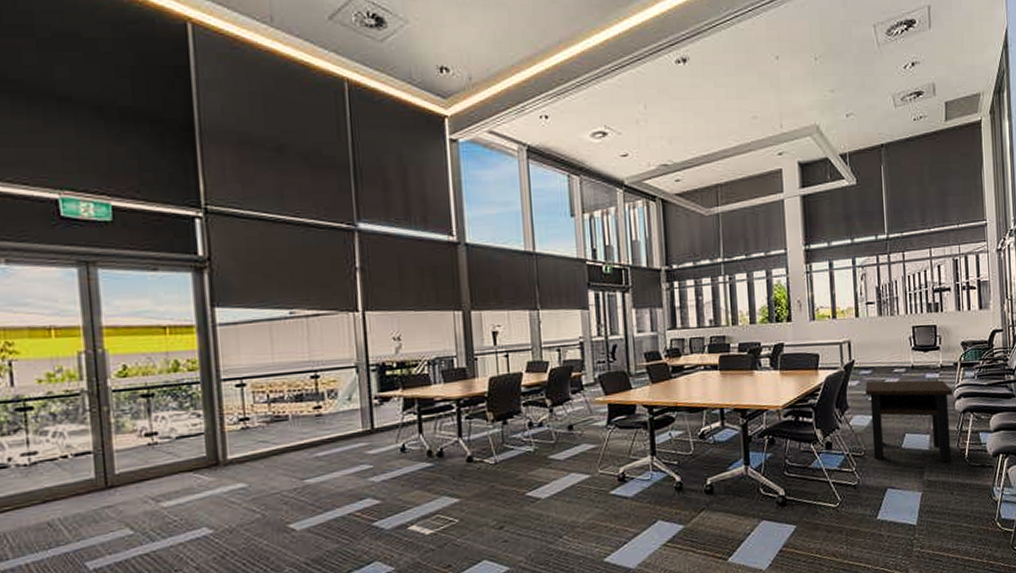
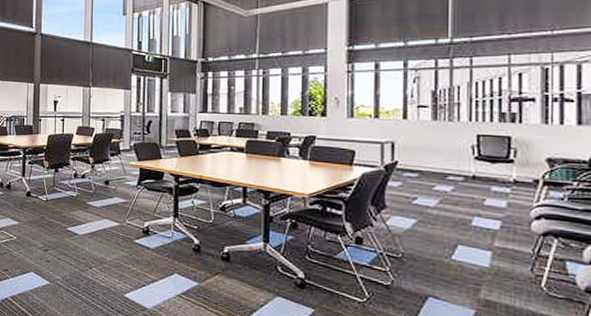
side table: present [865,380,953,463] -> none [409,184,530,286]

